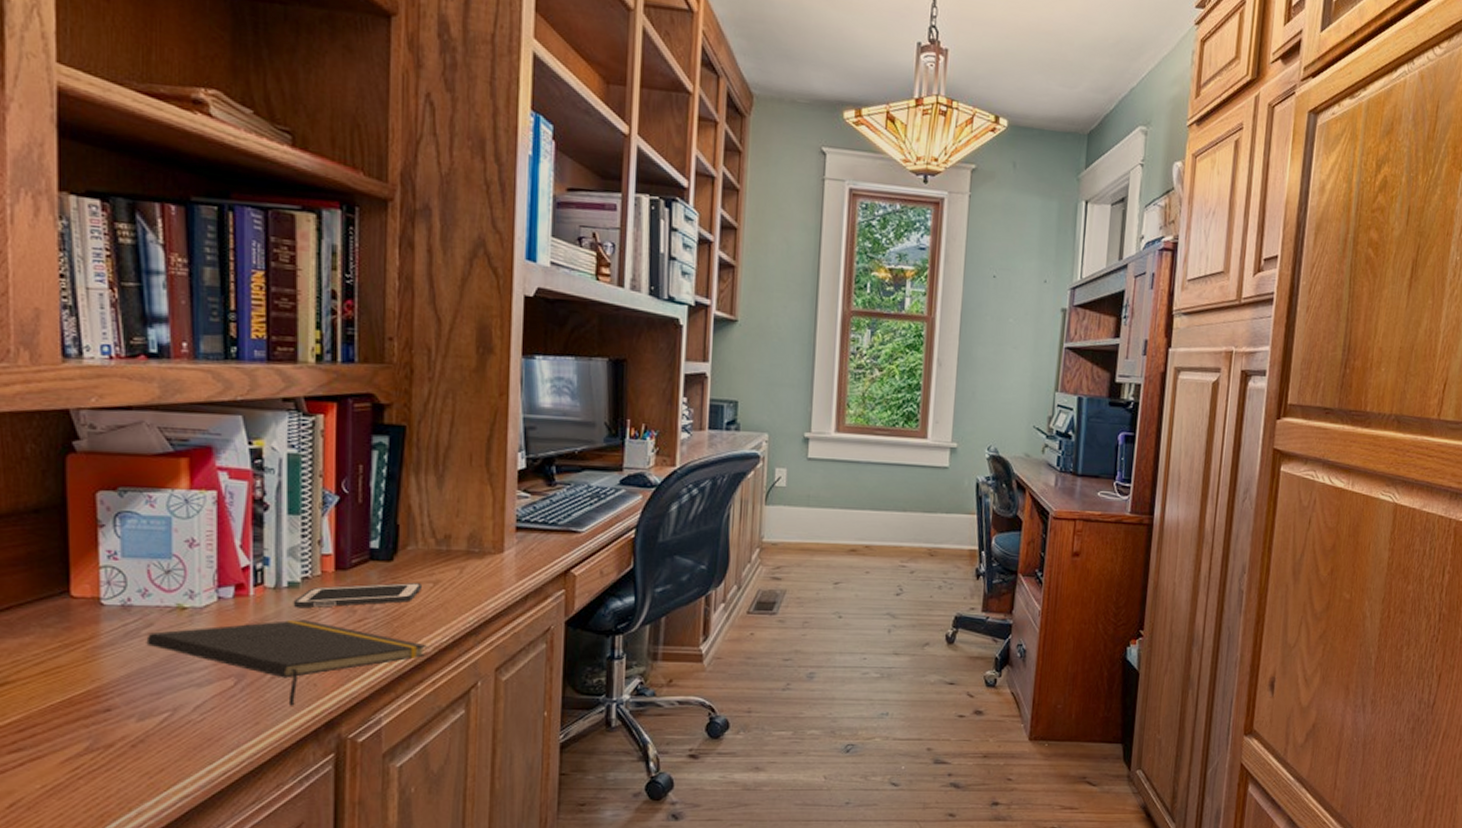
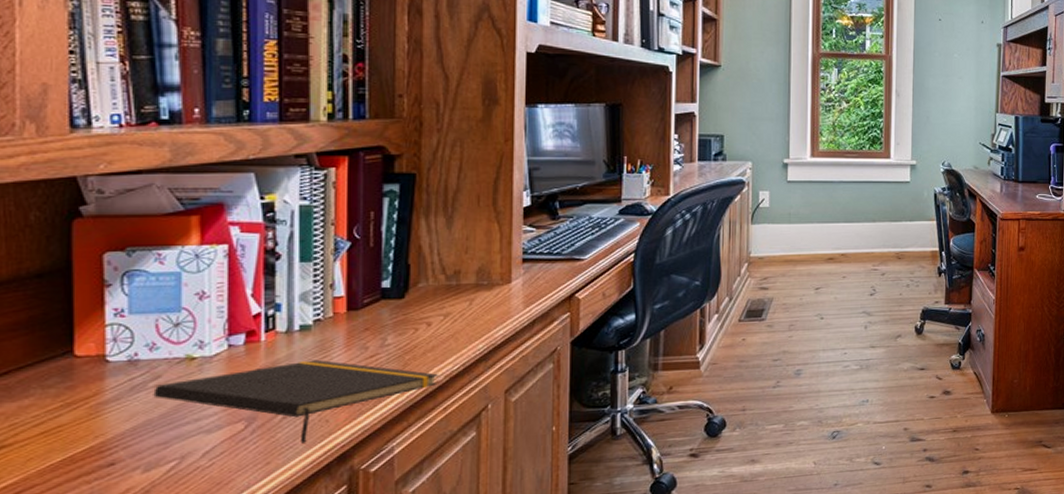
cell phone: present [293,583,422,609] -> none [305,317,432,350]

